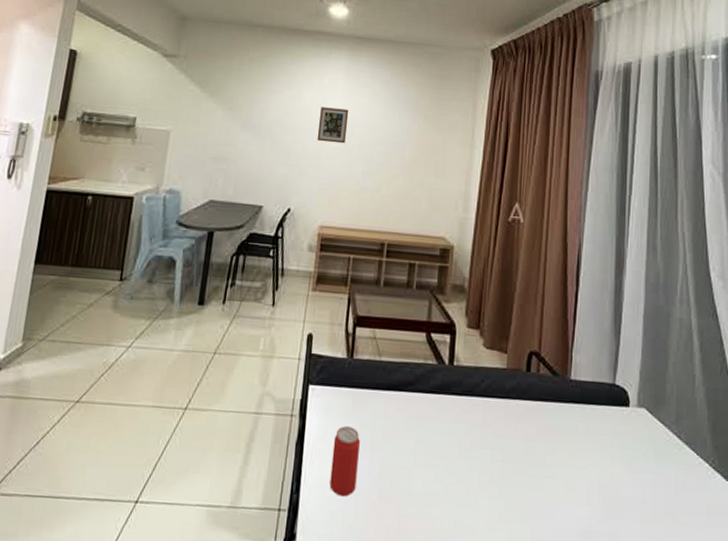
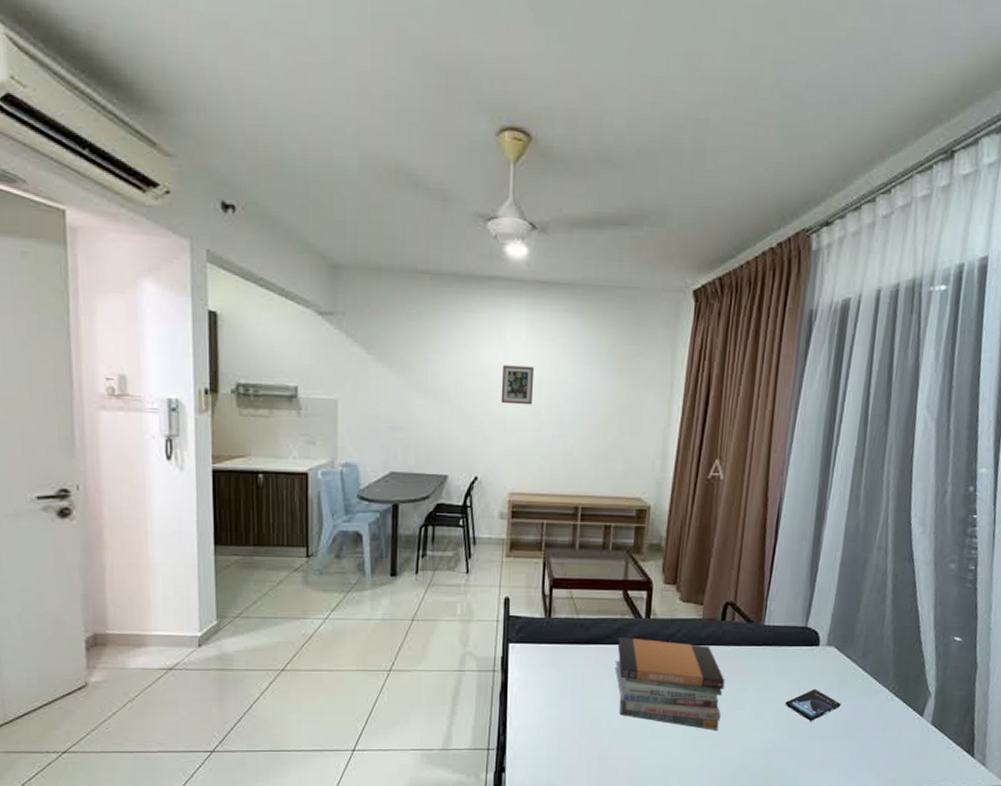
beverage can: present [329,426,360,497] -> none [534,677,561,735]
book stack: none [416,384,533,502] -> present [615,637,725,730]
smartphone: none [598,457,659,497] -> present [785,688,841,721]

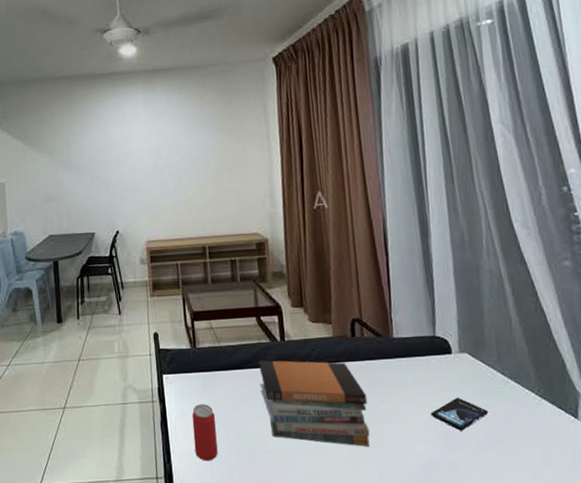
picture frame: present [500,365,535,405] -> none [128,136,155,169]
beverage can: none [534,677,561,735] -> present [192,404,218,461]

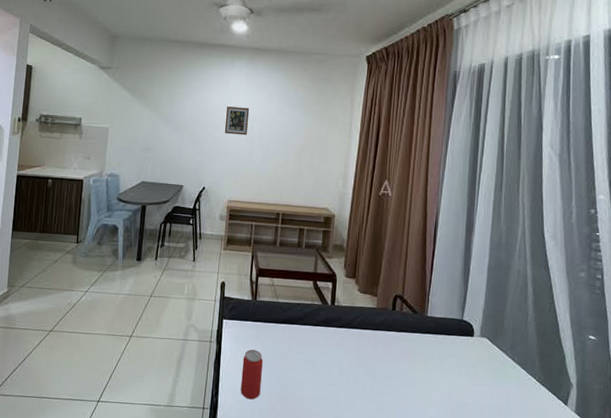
picture frame: none [128,136,155,169] -> present [224,106,250,136]
book stack: present [259,360,370,447] -> none [306,319,396,405]
smartphone: present [431,397,489,431] -> none [447,374,495,403]

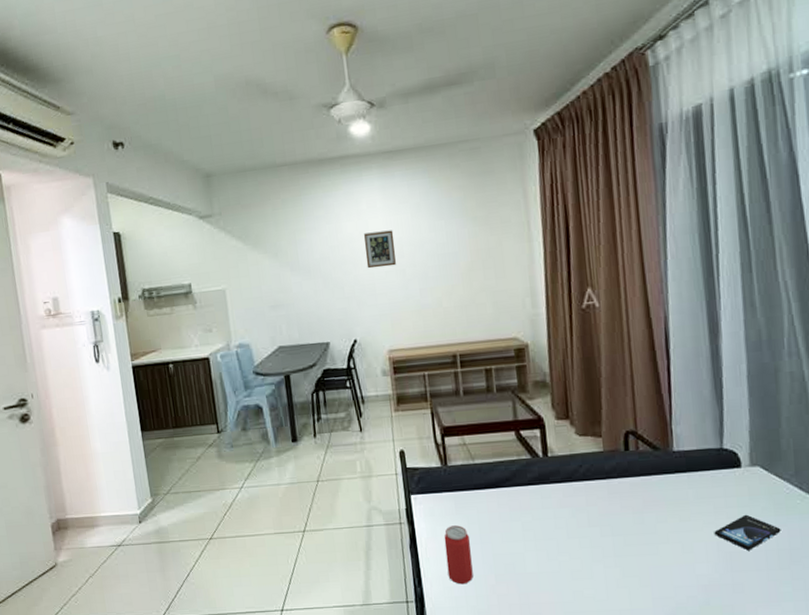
smartphone: none [447,374,495,403] -> present [714,514,781,550]

